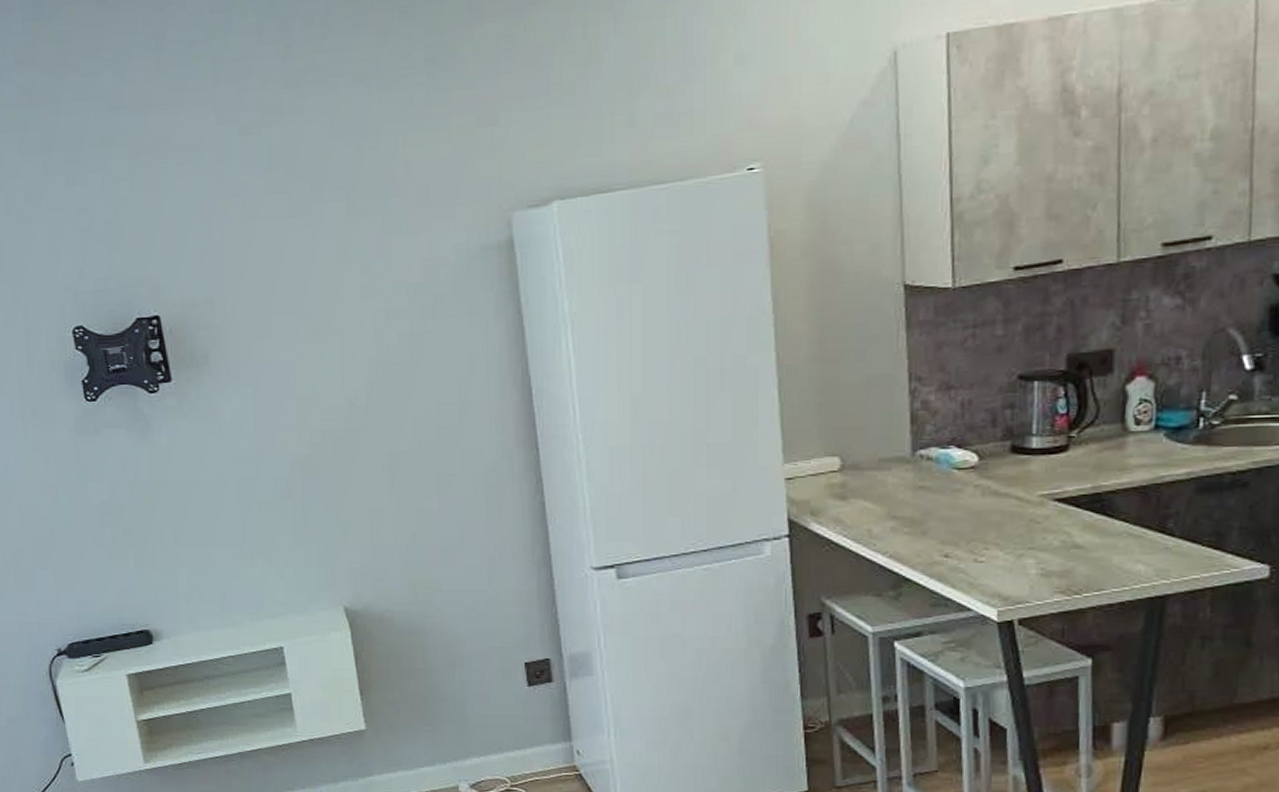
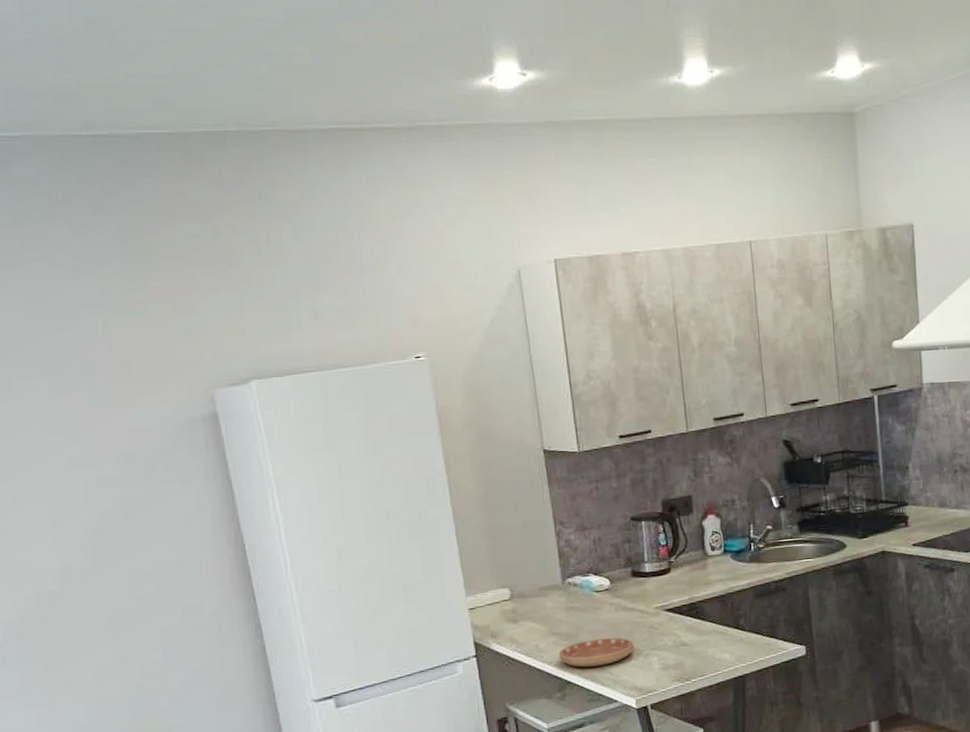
saucer: none [896,528,1003,563] -> present [558,637,634,668]

